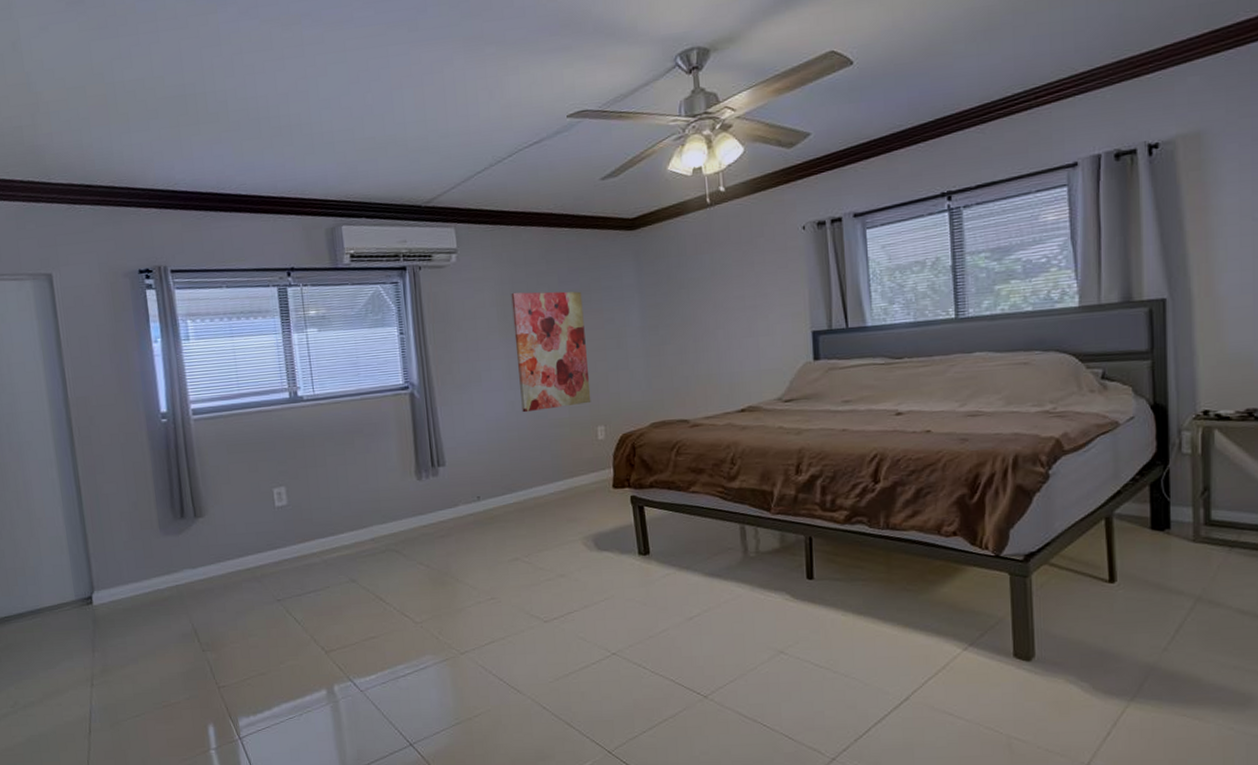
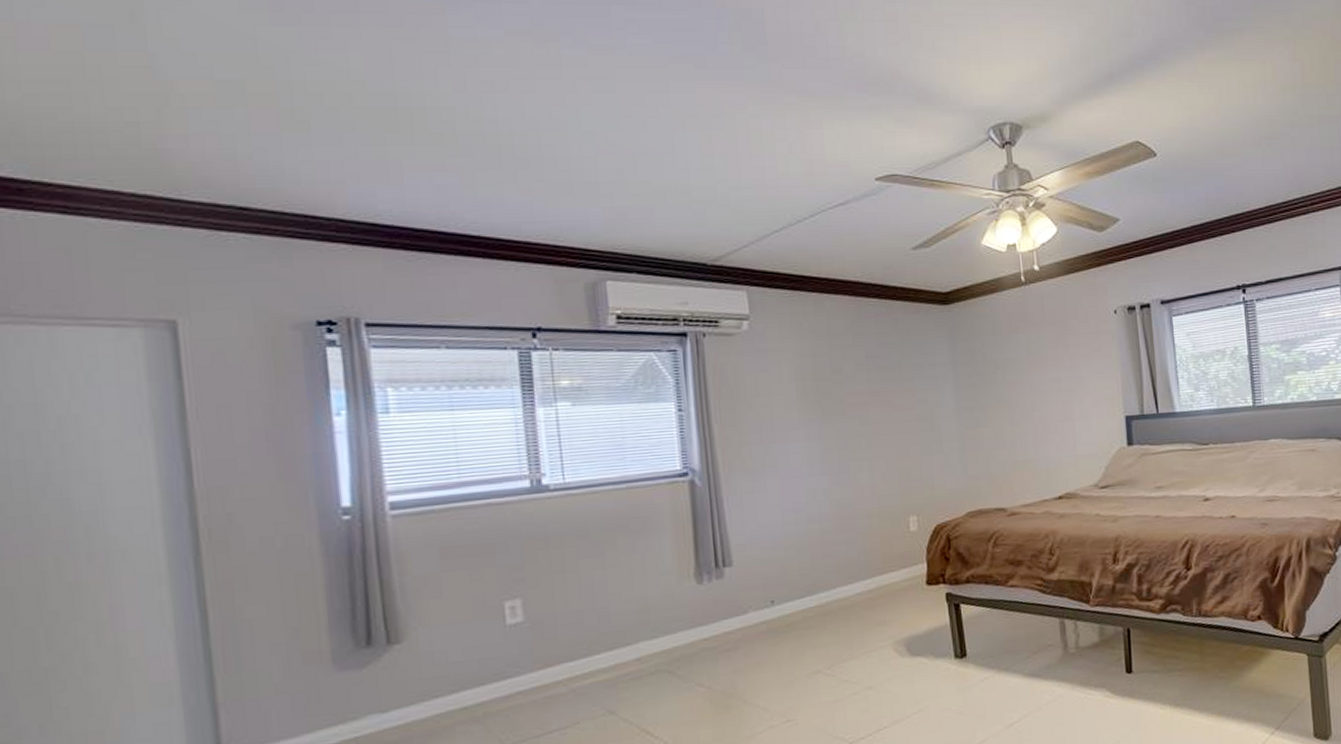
wall art: present [511,291,591,413] -> none [812,366,903,503]

